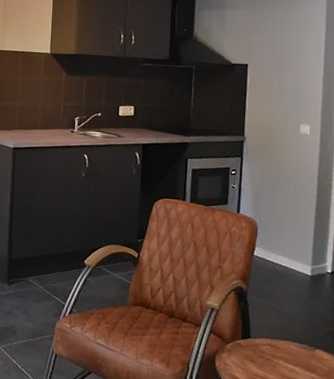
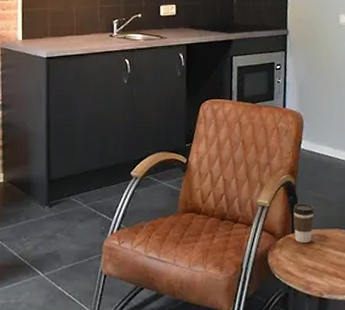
coffee cup: none [242,310,266,351] -> present [292,203,314,243]

